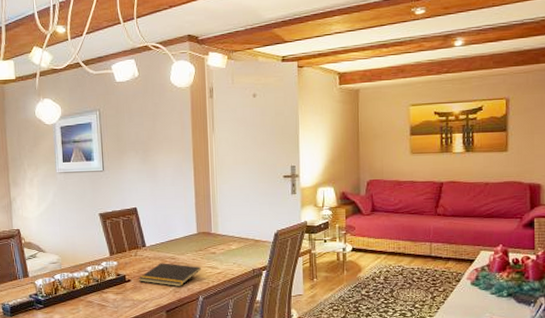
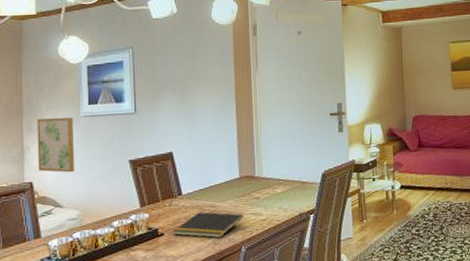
wall art: none [20,173,54,223] -> present [37,117,75,173]

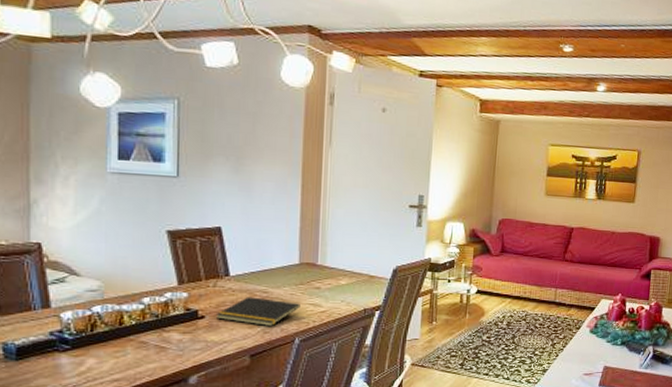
wall art: present [37,117,75,173] -> none [48,168,98,237]

